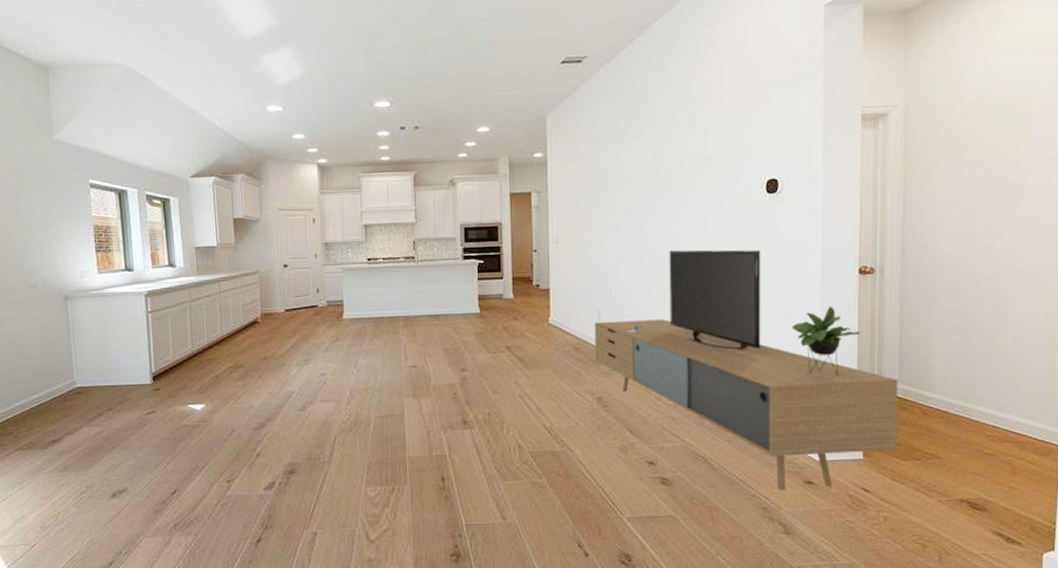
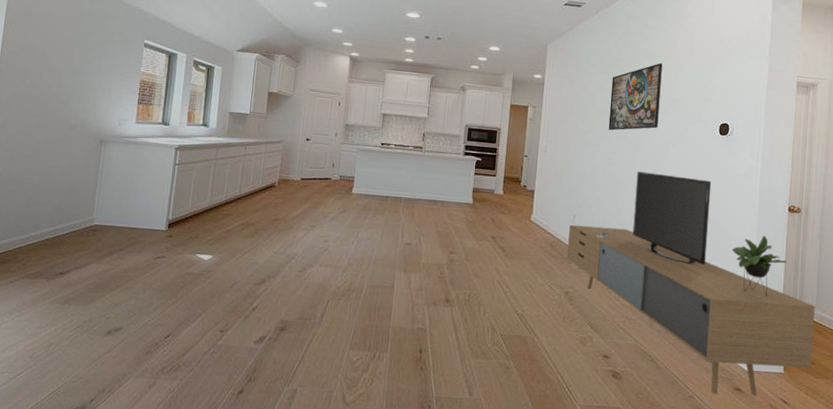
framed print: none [628,117,690,207] -> present [608,63,663,131]

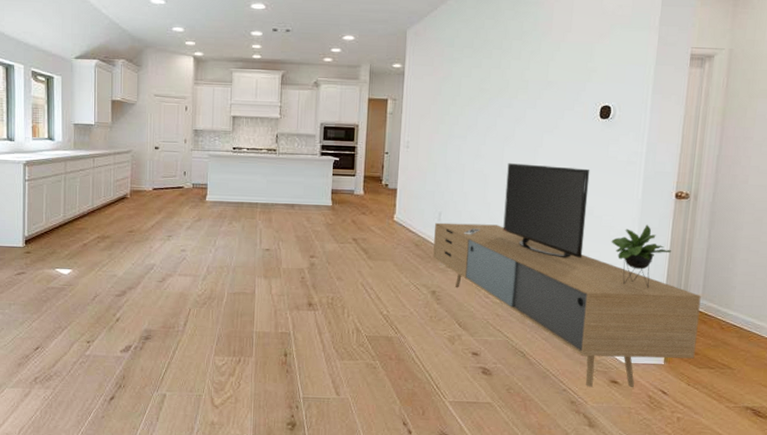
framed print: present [608,63,663,131] -> none [475,42,536,120]

